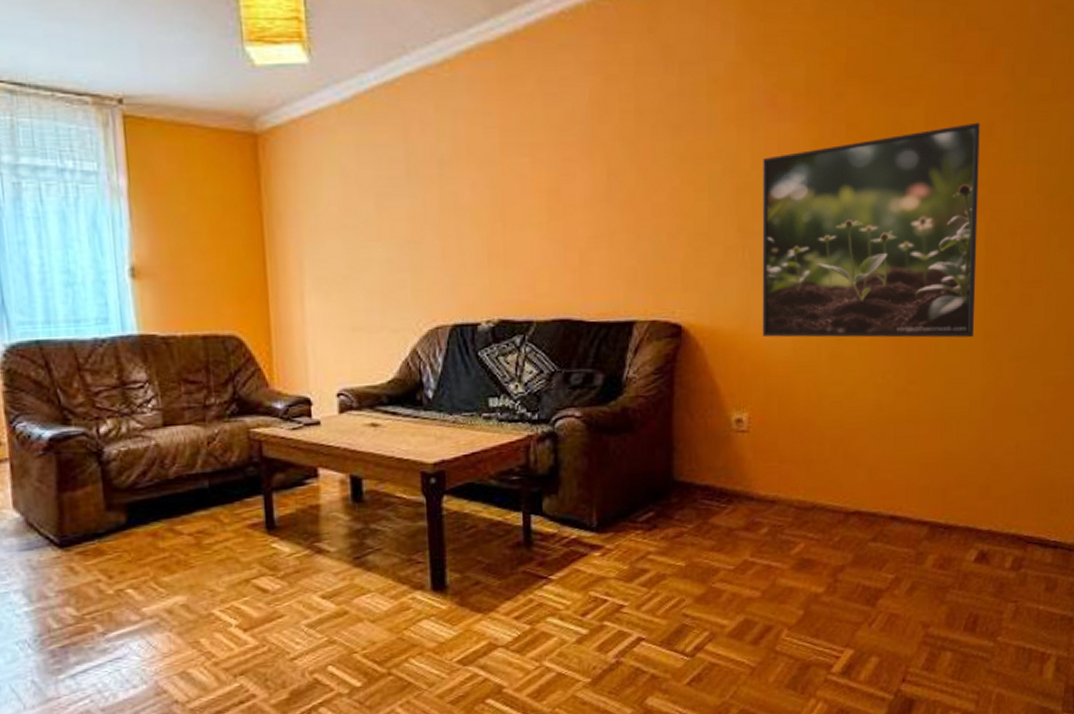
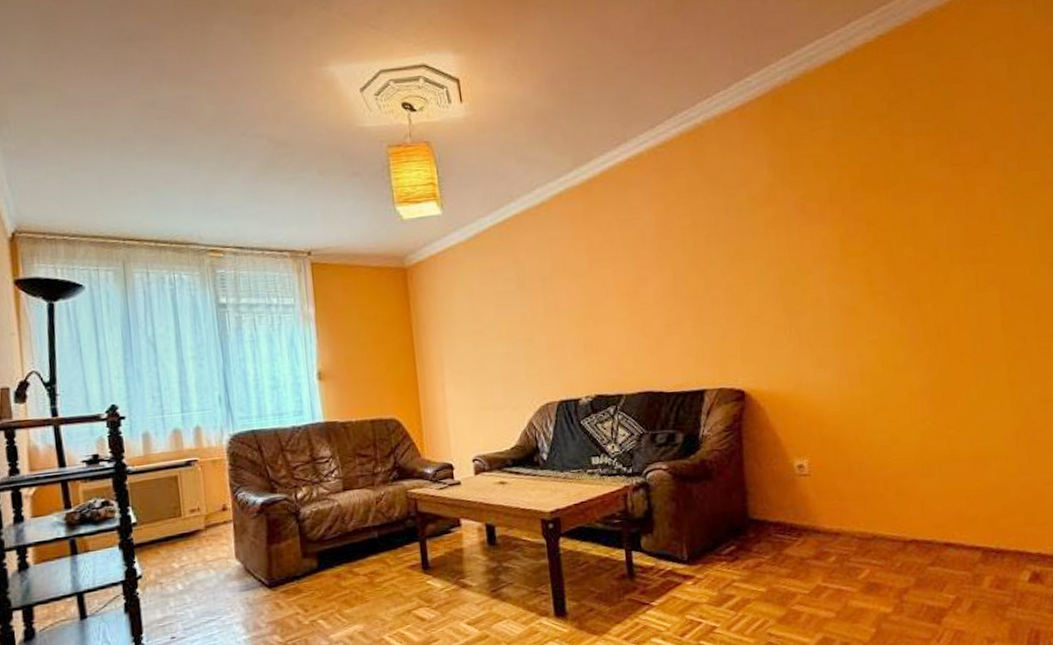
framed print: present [762,122,980,338] -> none [799,211,1001,397]

